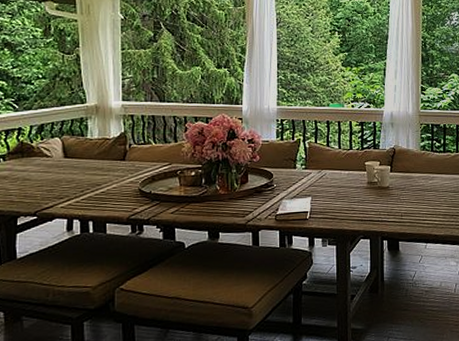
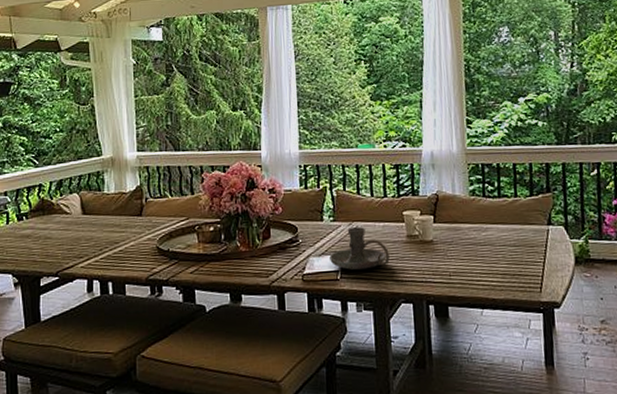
candle holder: none [300,174,352,211] -> present [330,227,390,270]

